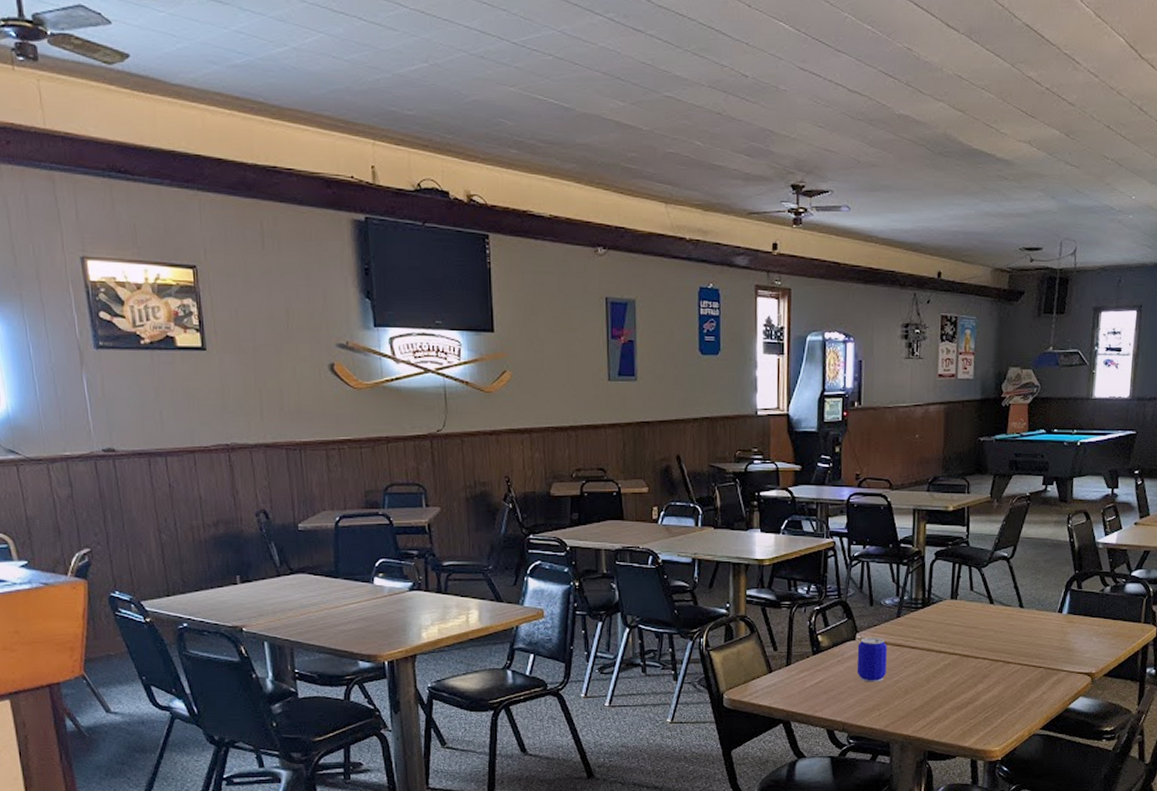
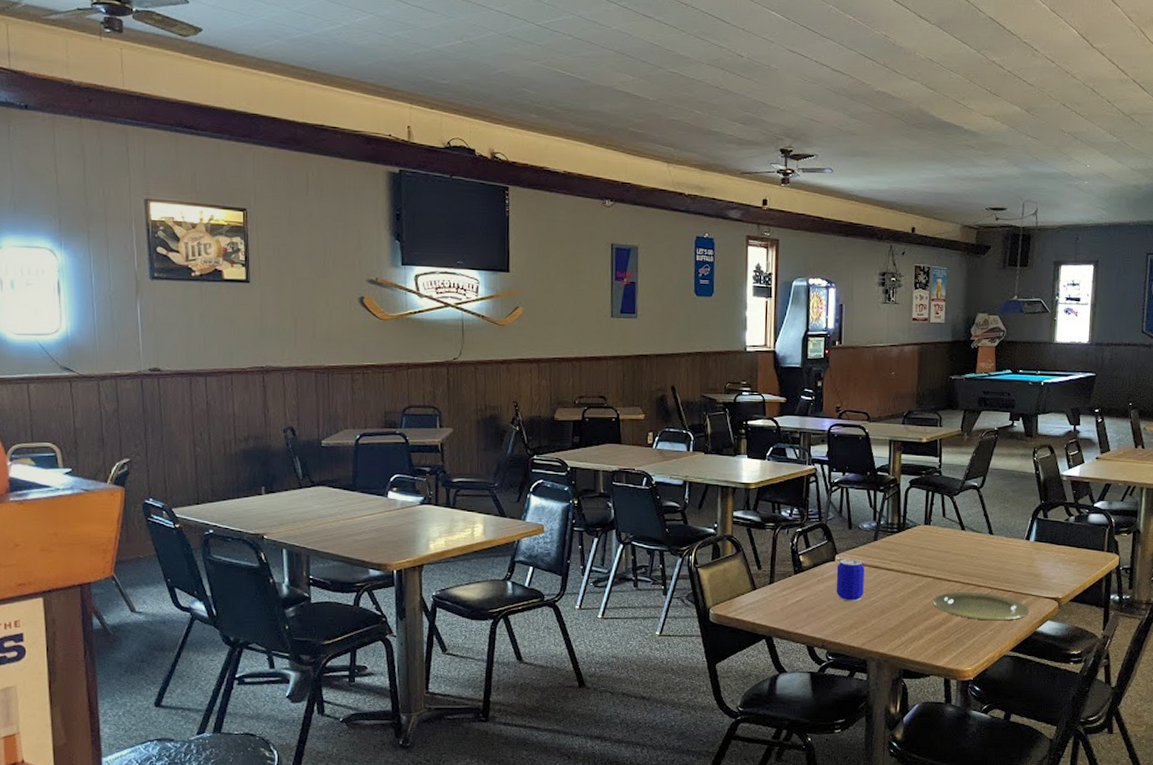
plate: none [959,669,1061,698] -> present [933,592,1030,621]

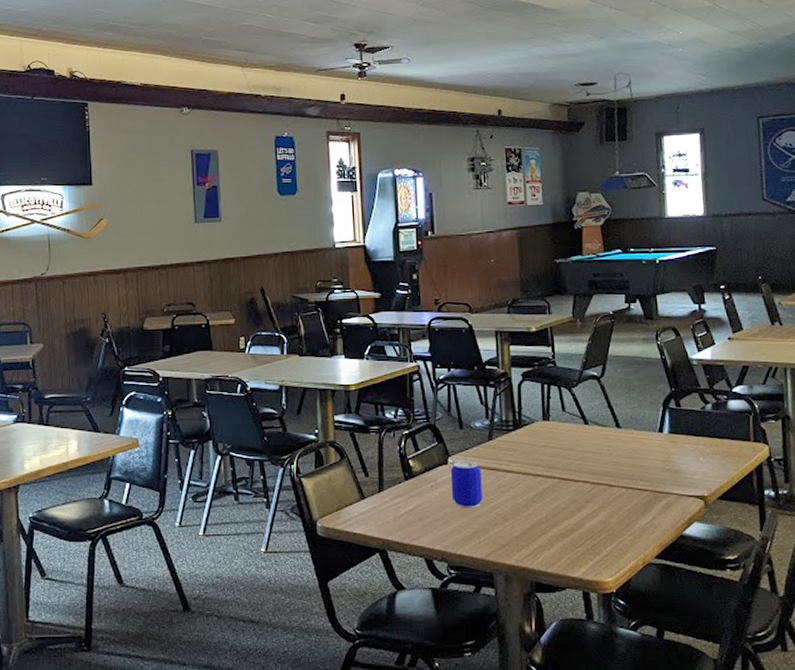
plate: present [933,592,1030,621] -> none [560,493,672,524]

